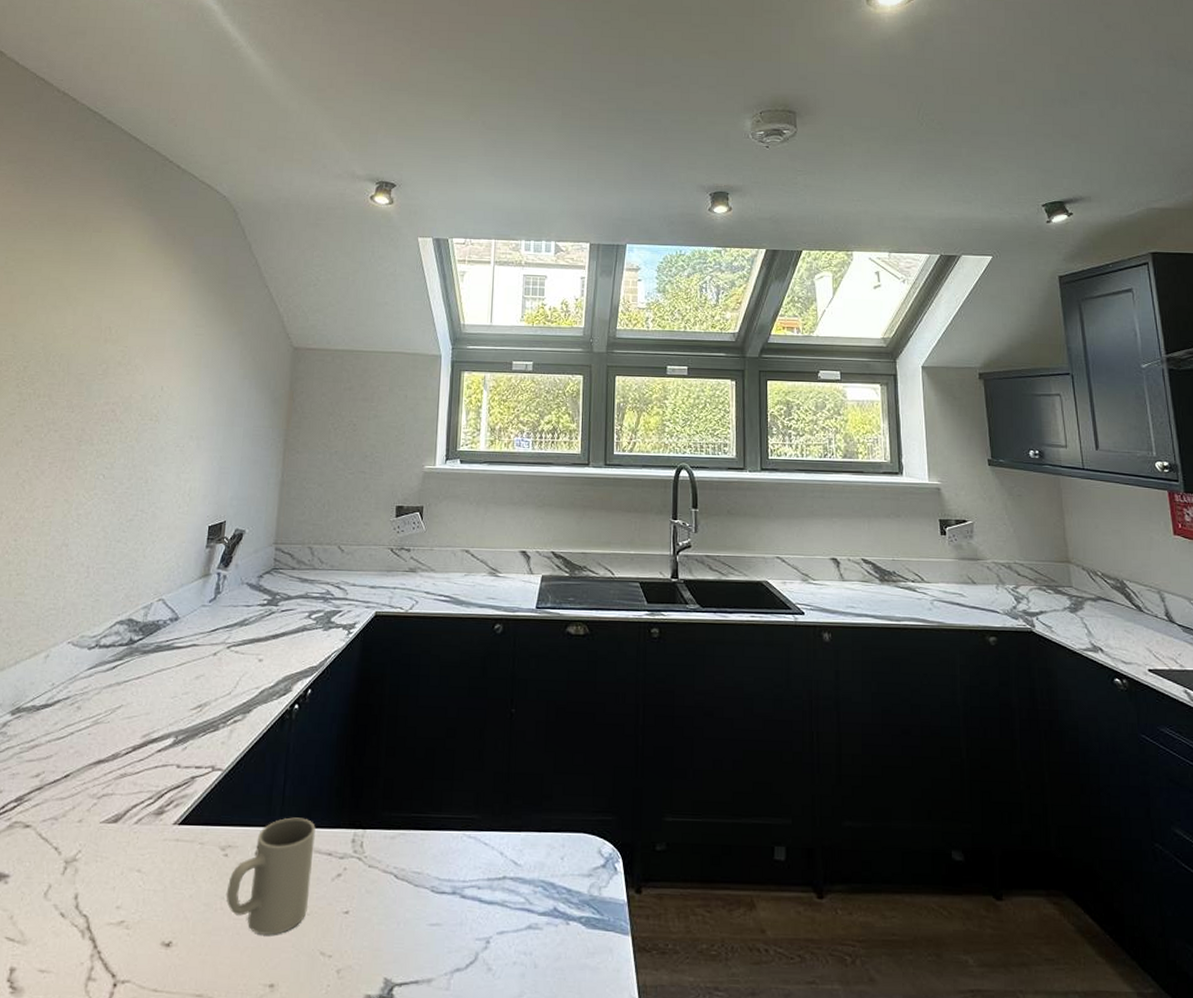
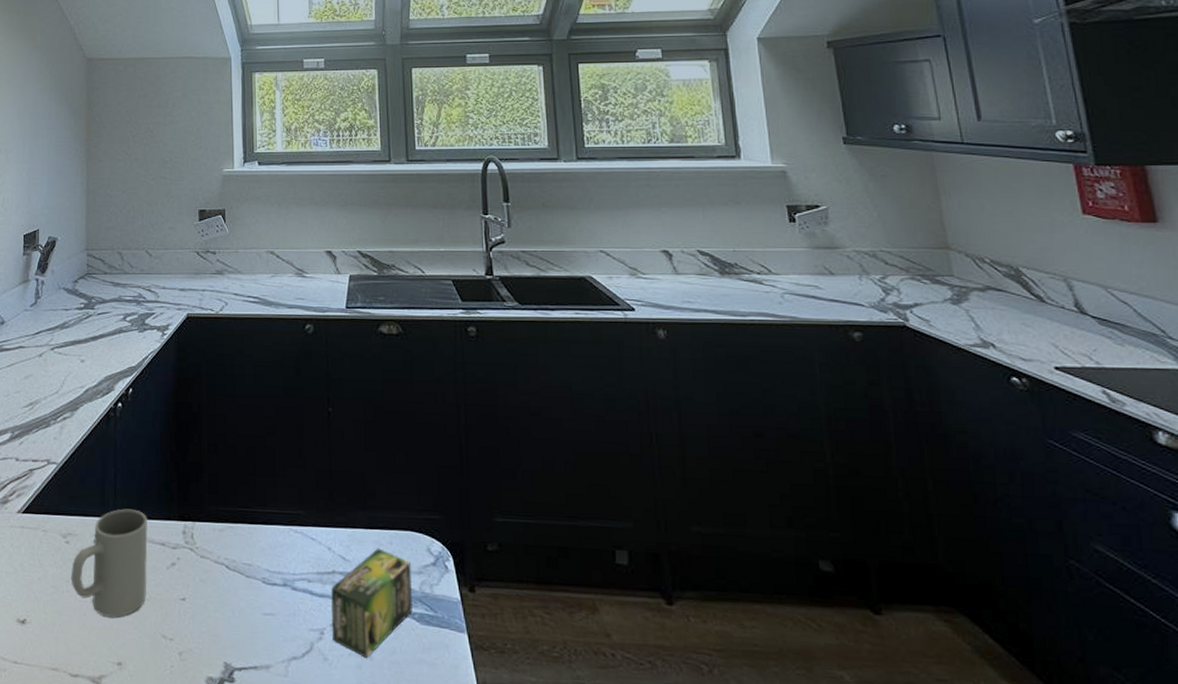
tea box: none [498,851,582,966] -> present [331,548,413,658]

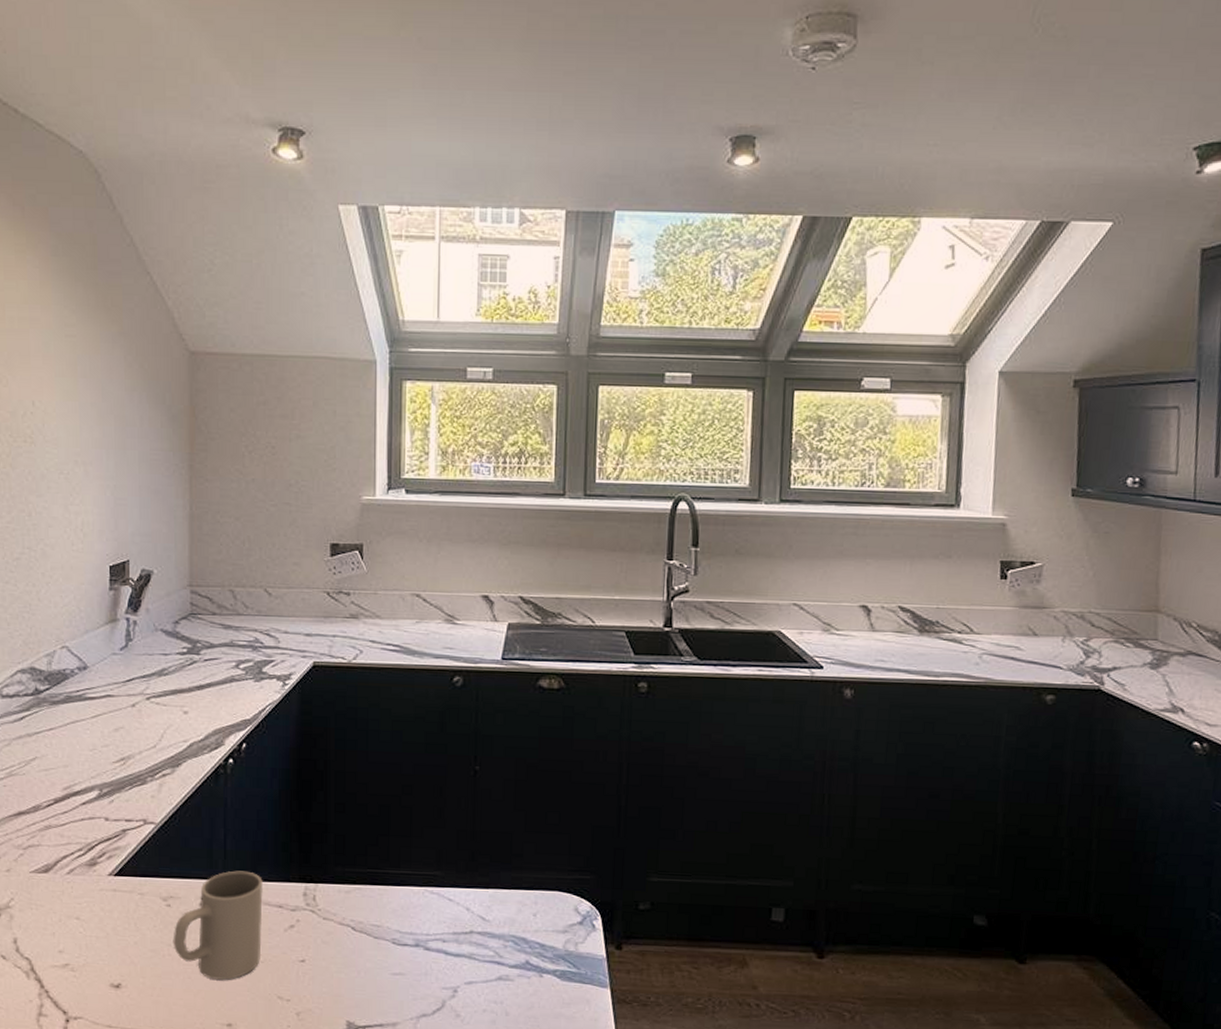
tea box: present [331,548,413,658] -> none [466,908,556,1014]

